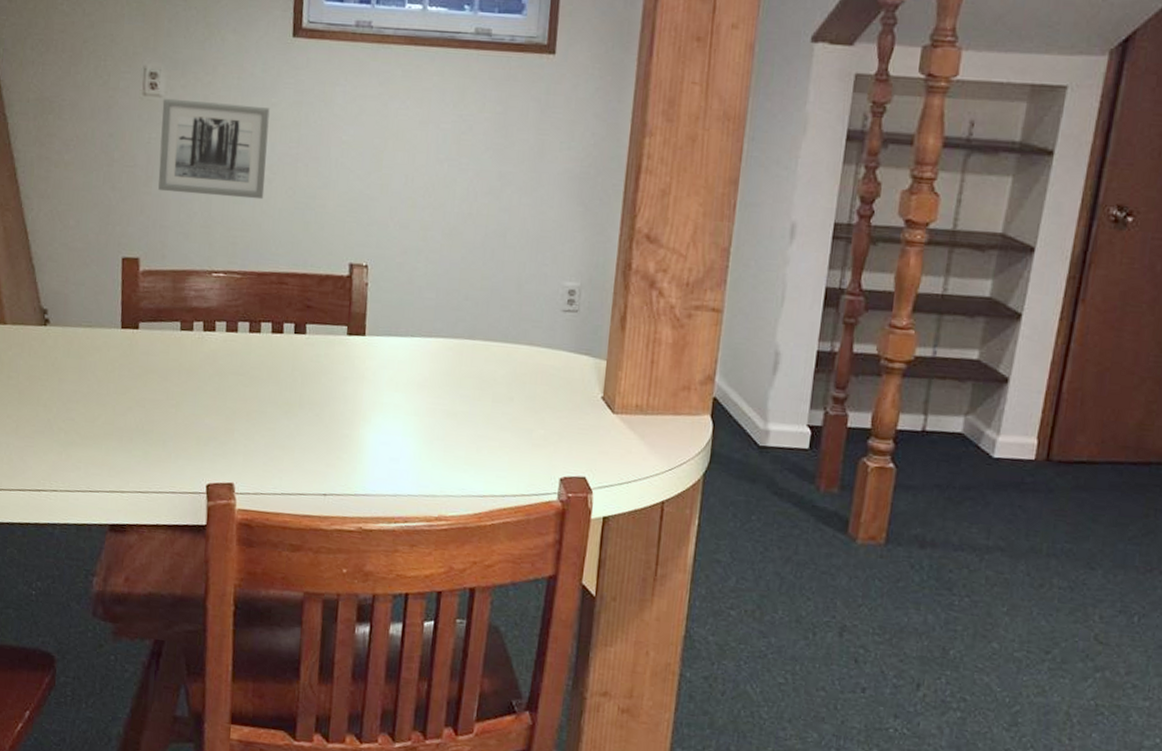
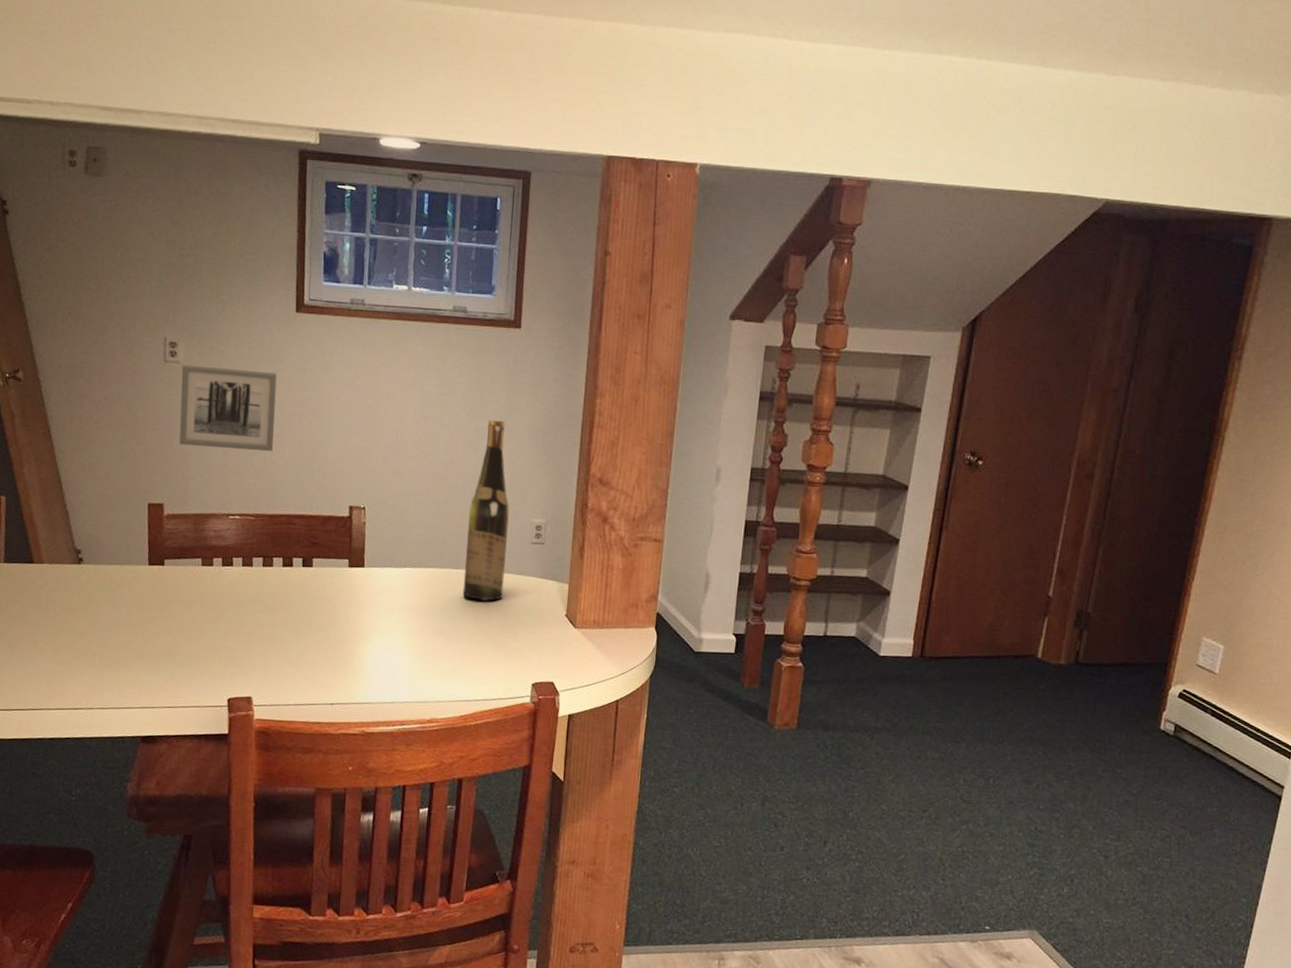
wine bottle: none [479,163,538,378] -> present [462,420,510,601]

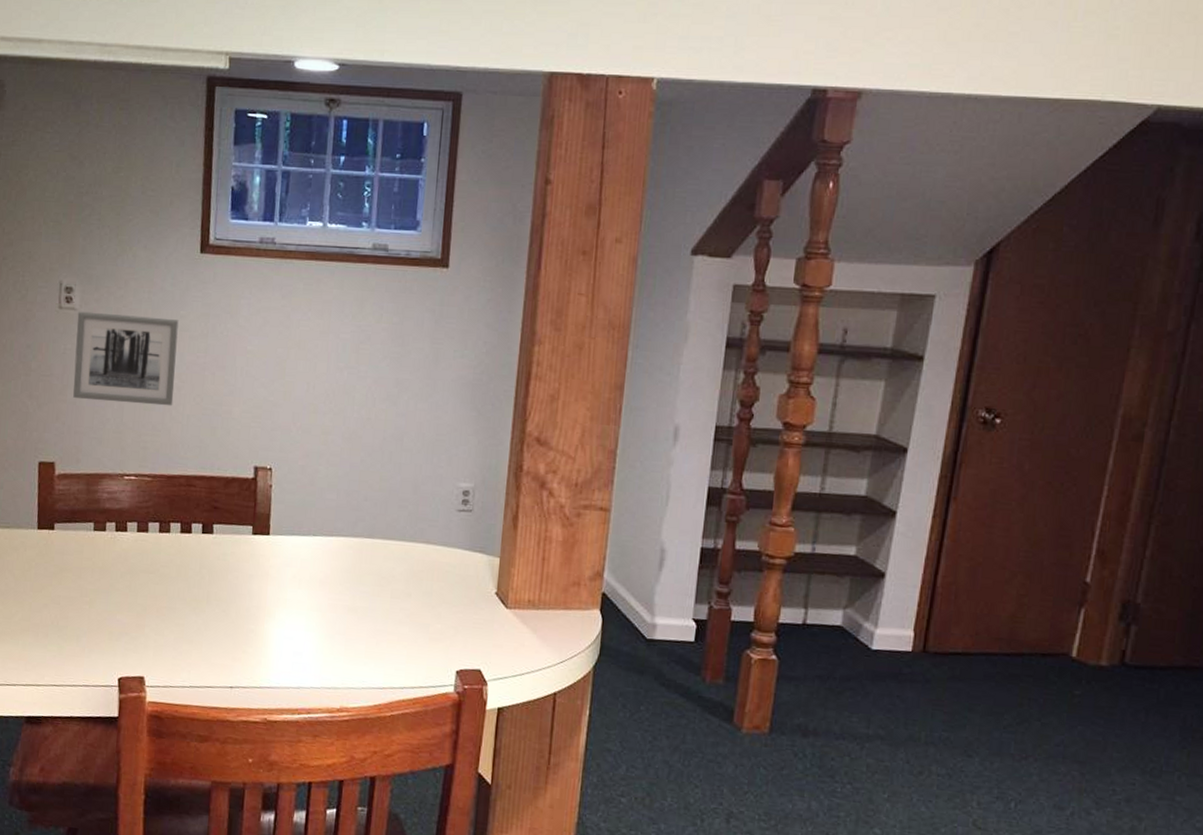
wine bottle: present [462,420,510,601] -> none [378,371,433,575]

